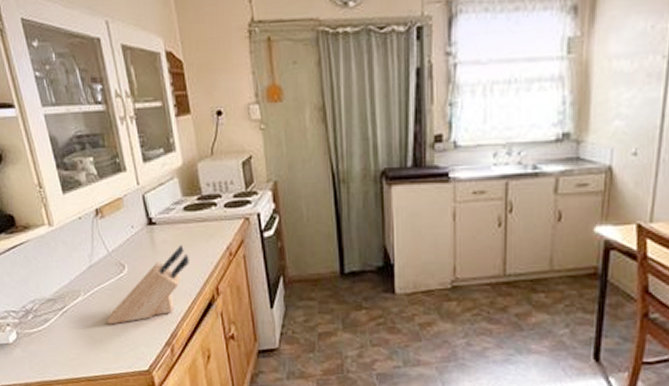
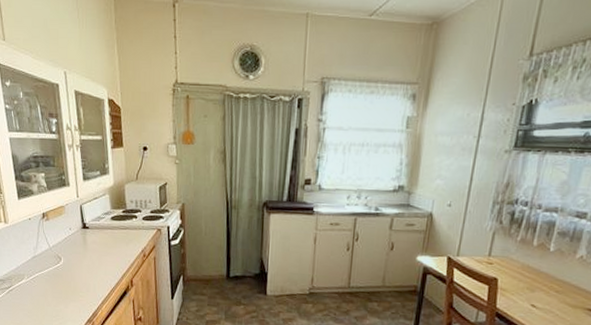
knife block: present [106,245,189,325] -> none [43,246,112,303]

